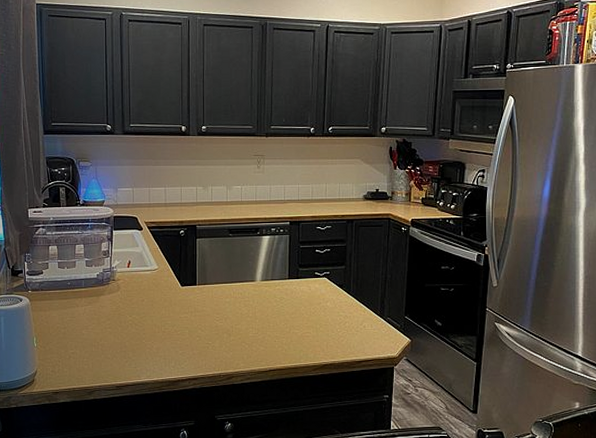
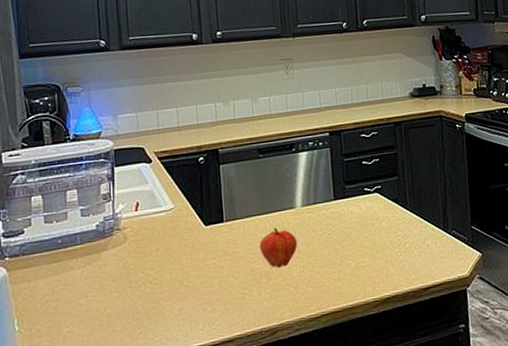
fruit: none [224,295,255,328] -> present [260,227,298,268]

